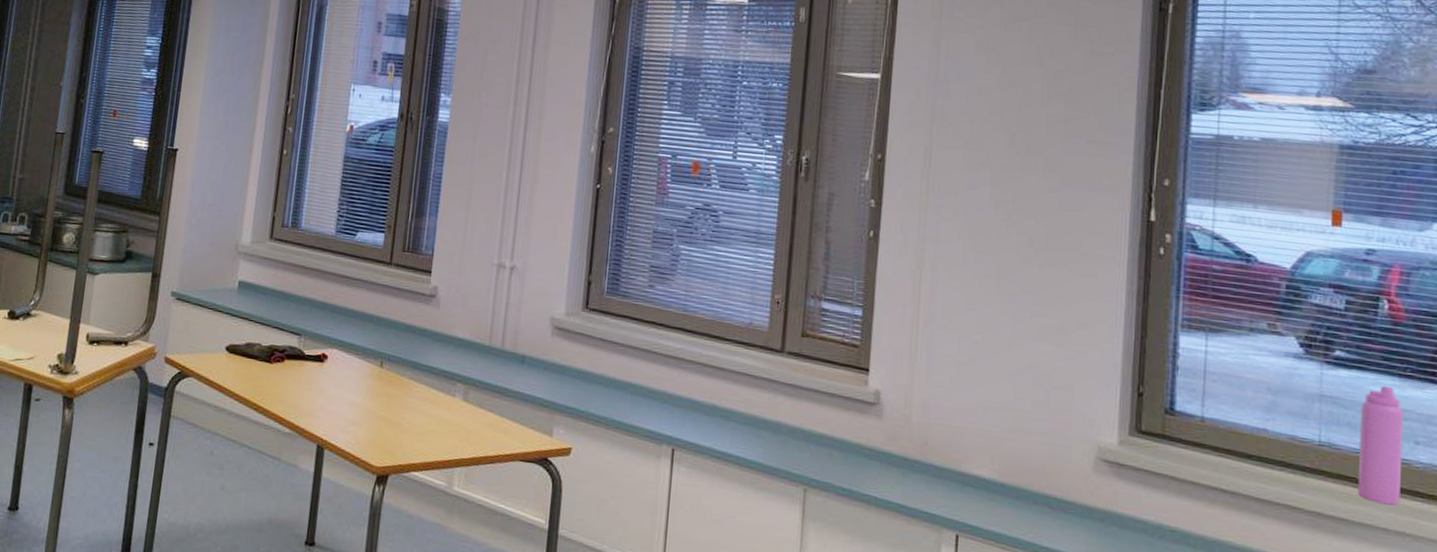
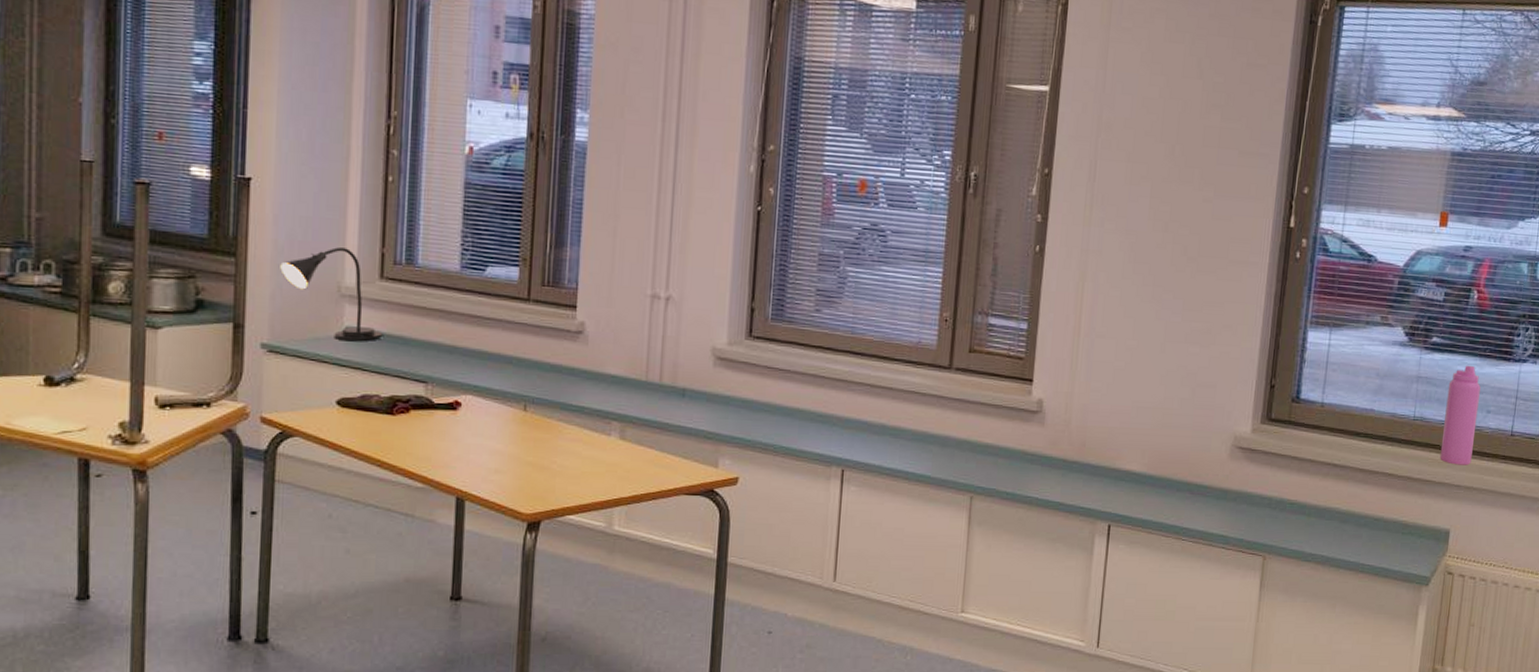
desk lamp: none [192,210,269,295] -> present [280,247,385,342]

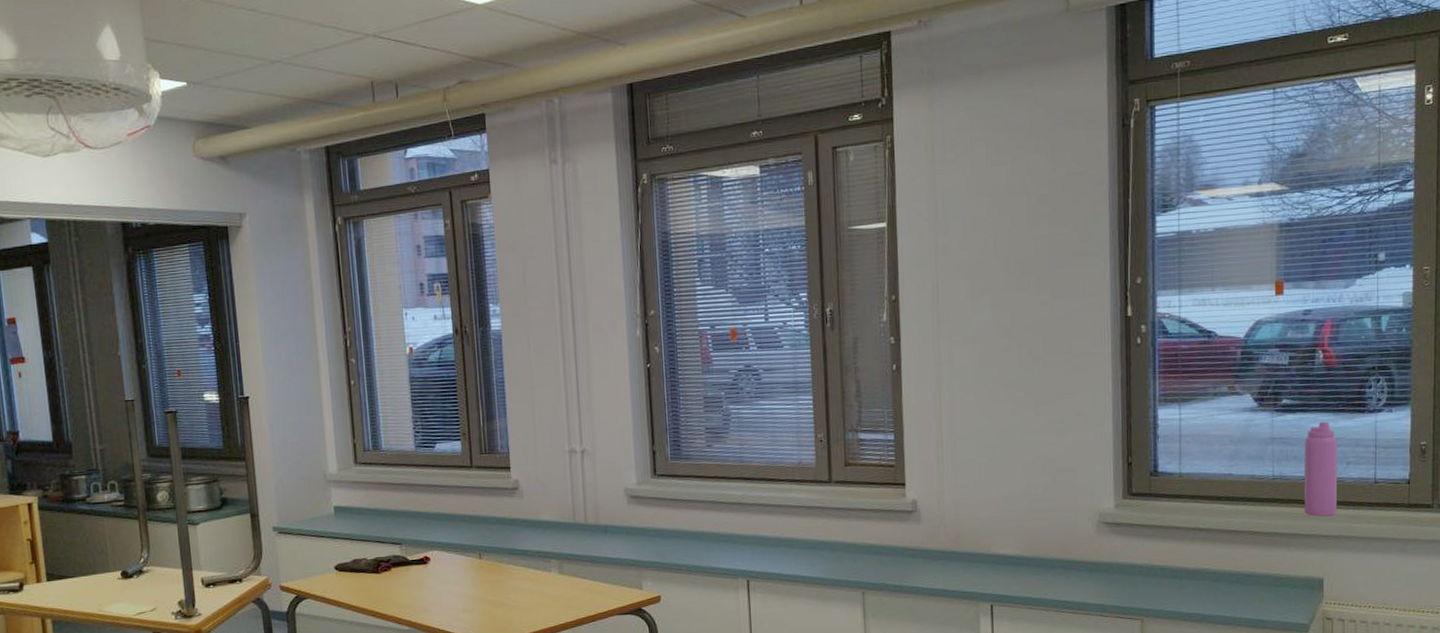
desk lamp: present [280,247,385,342] -> none [279,443,364,518]

